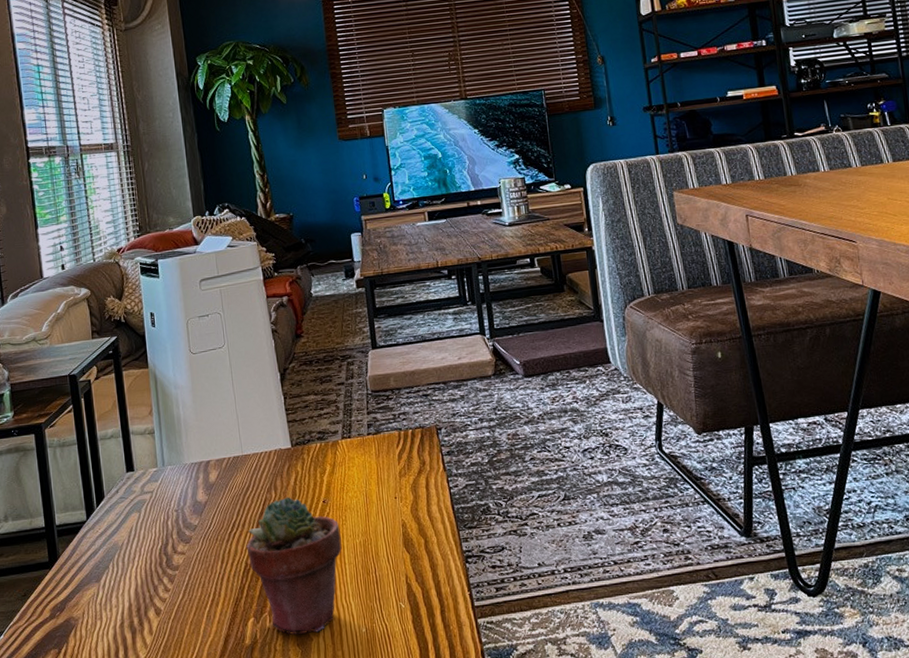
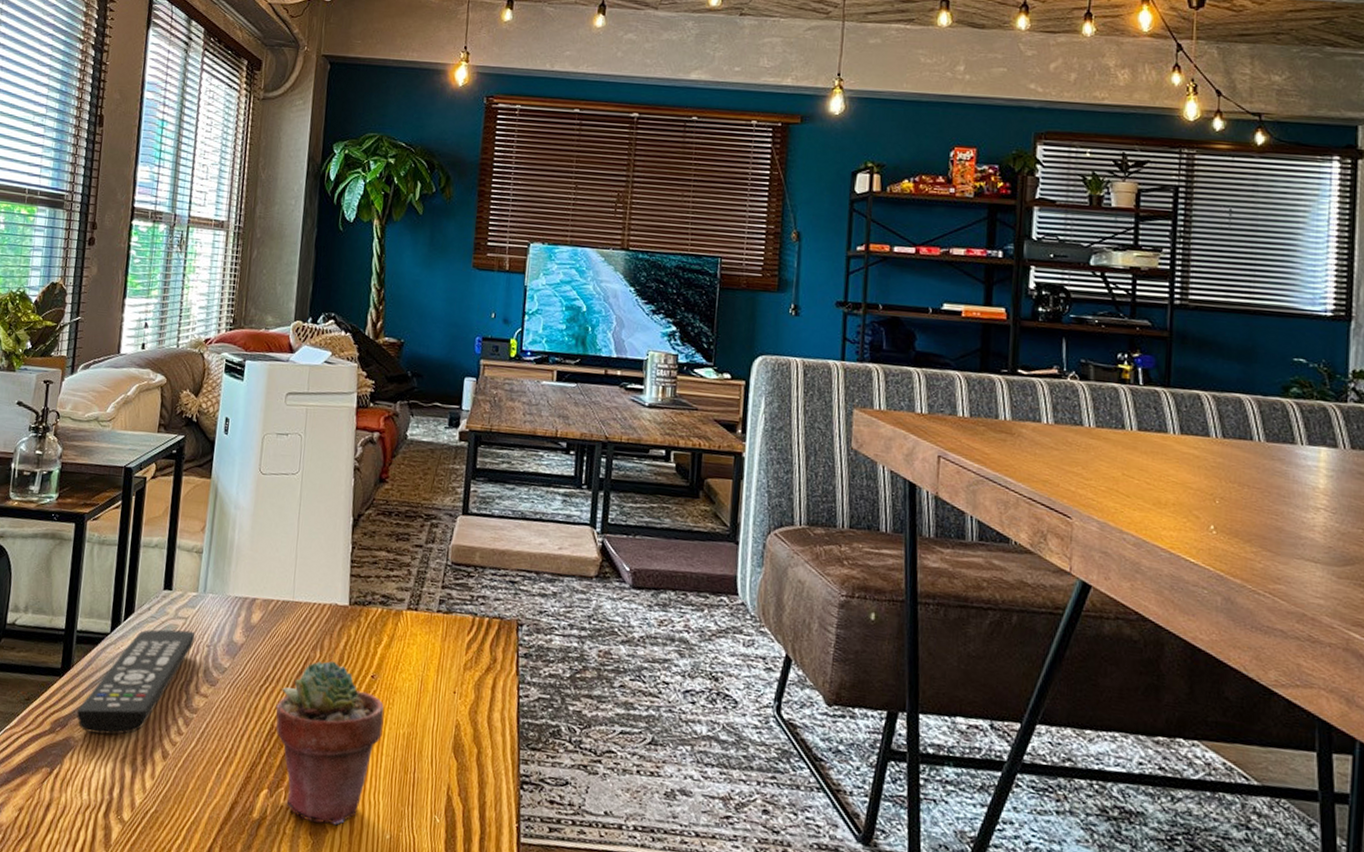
remote control: none [72,501,164,610] -> present [76,629,196,735]

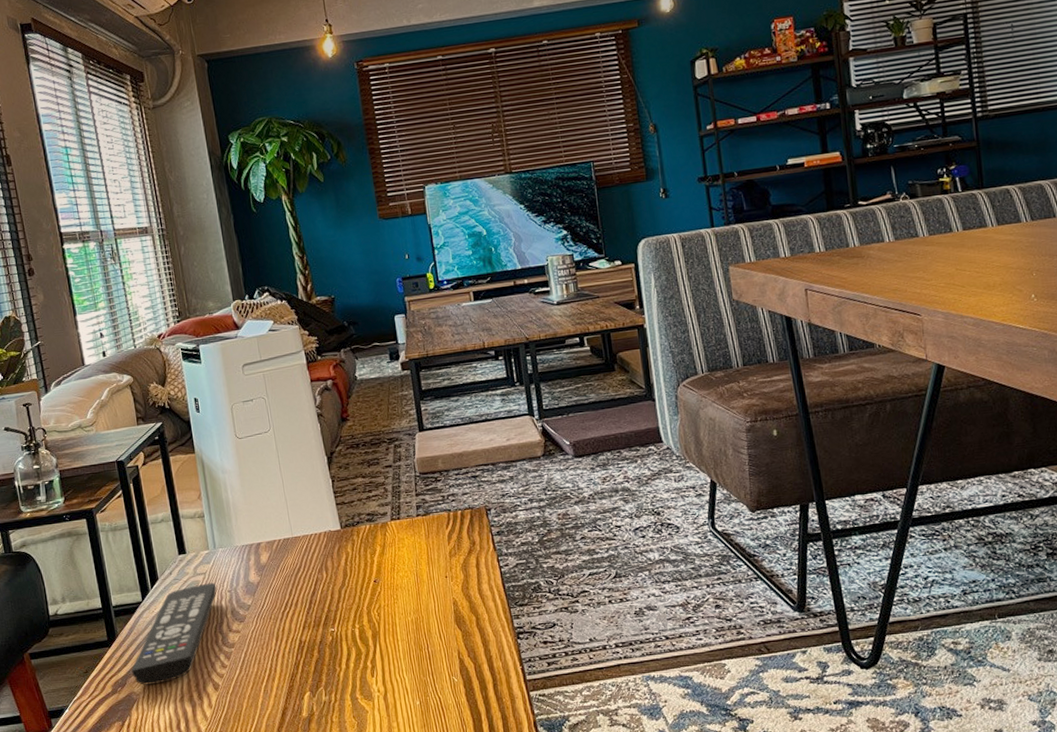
potted succulent: present [275,660,385,826] -> none [299,577,394,707]

